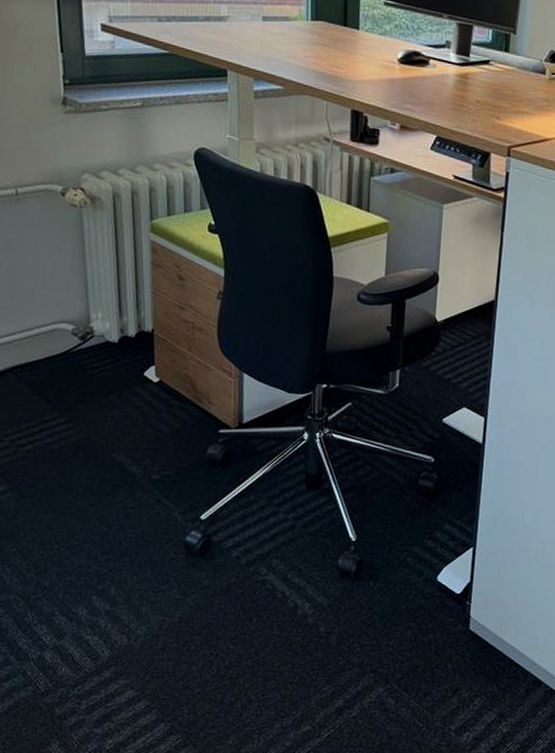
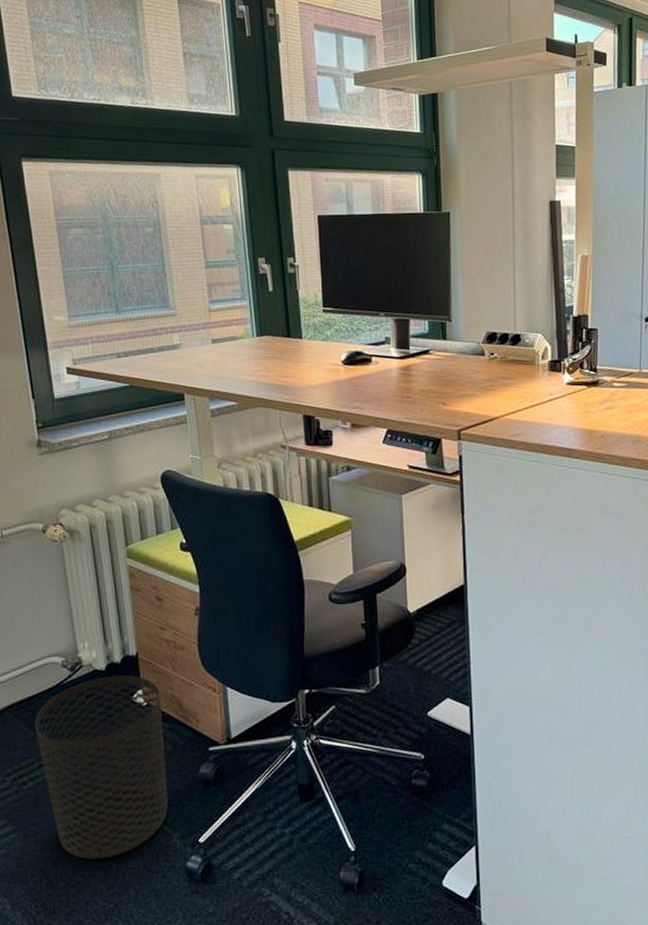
waste bin: none [38,349,174,526] -> present [35,675,168,860]

